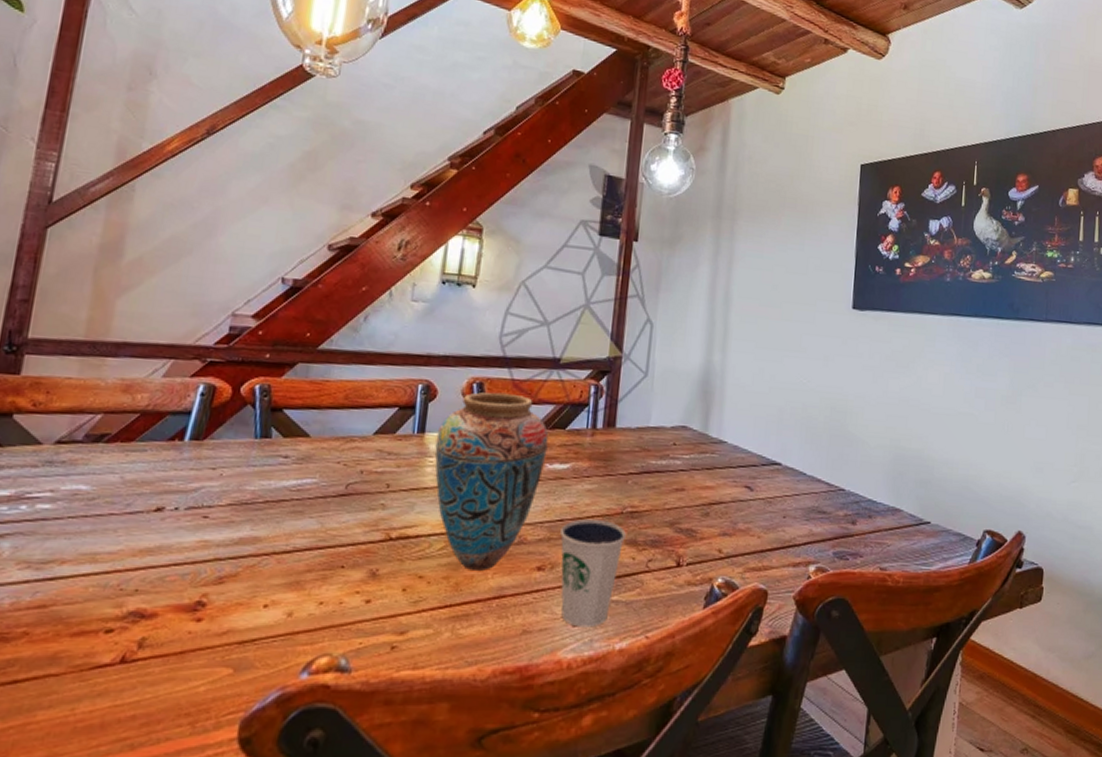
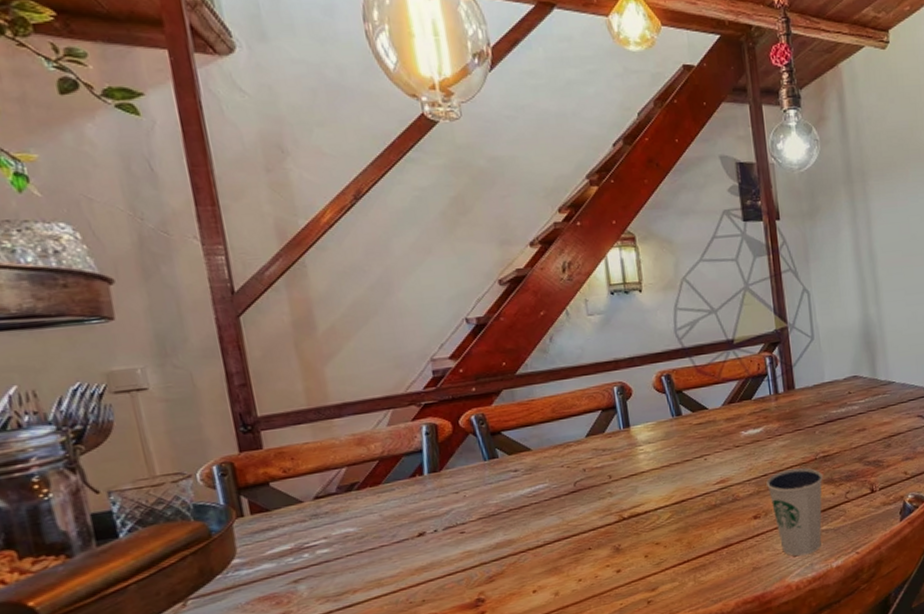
vase: present [435,392,549,571] -> none [640,378,740,530]

